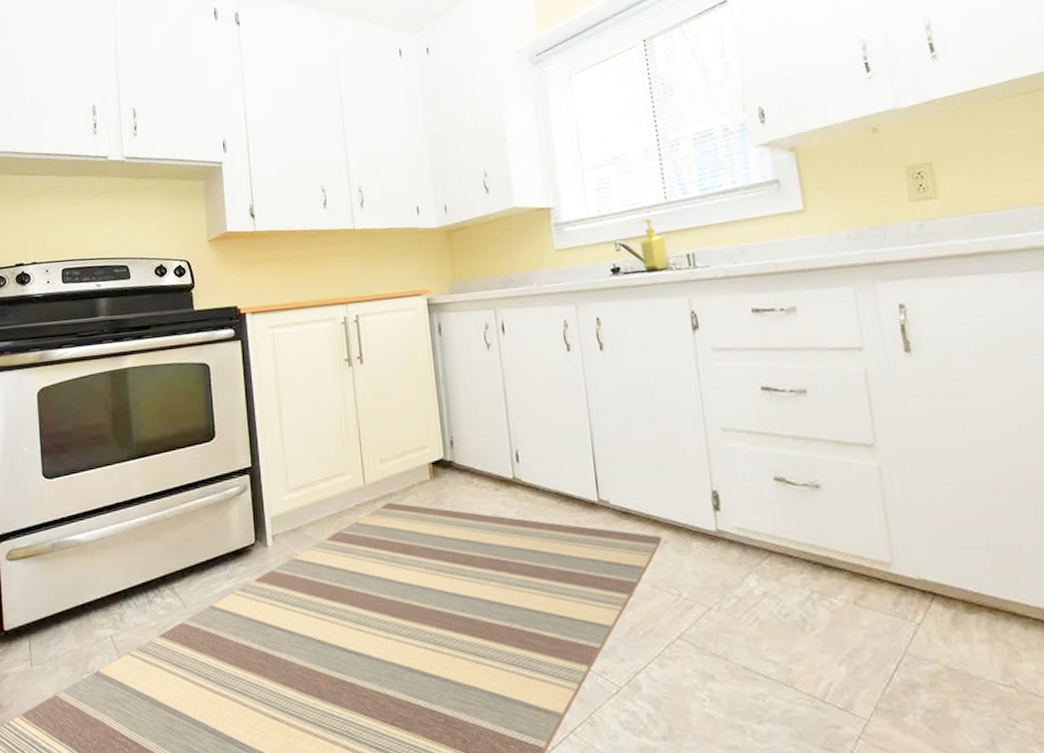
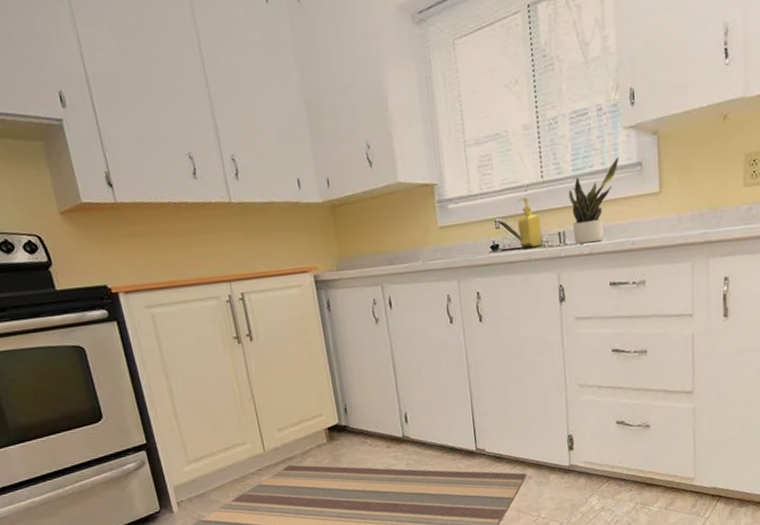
potted plant: none [696,175,752,267] -> present [568,157,619,244]

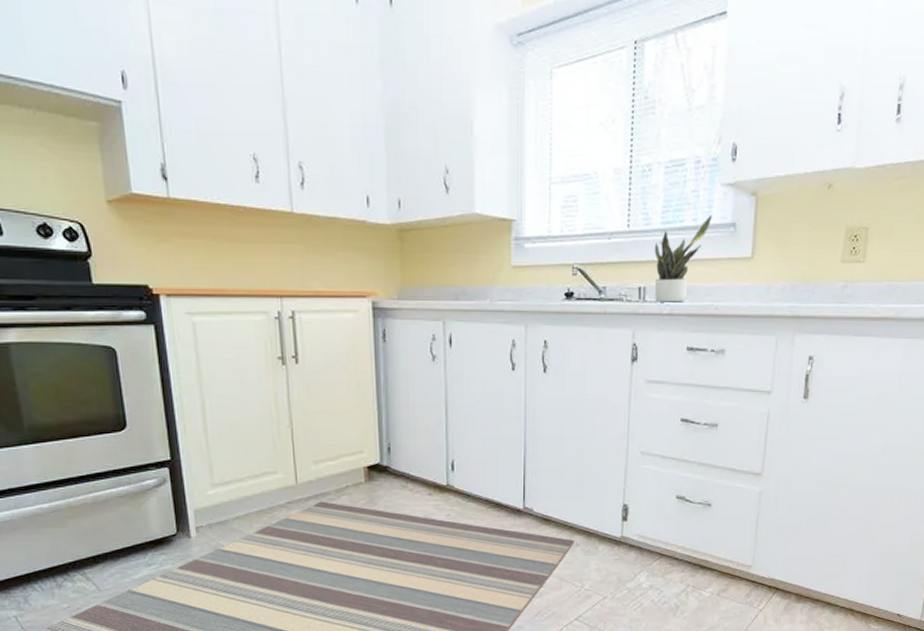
soap dispenser: present [517,197,543,249] -> none [596,246,621,300]

